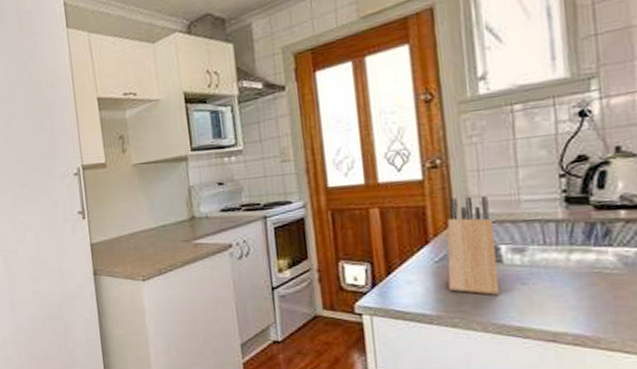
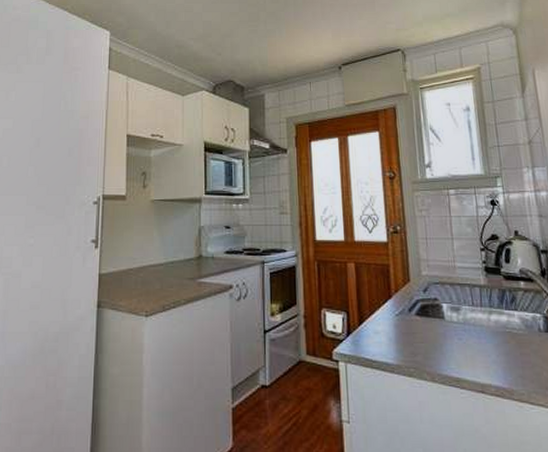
knife block: present [447,196,499,295] -> none [404,260,443,348]

